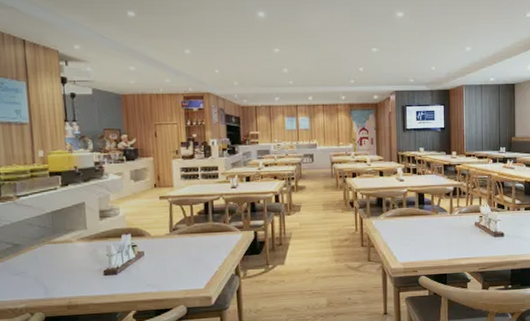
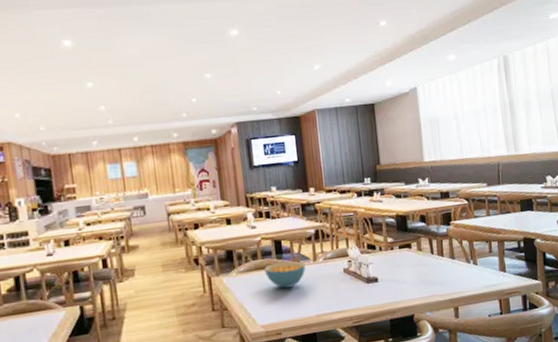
cereal bowl: none [408,211,443,234] -> present [264,260,306,289]

